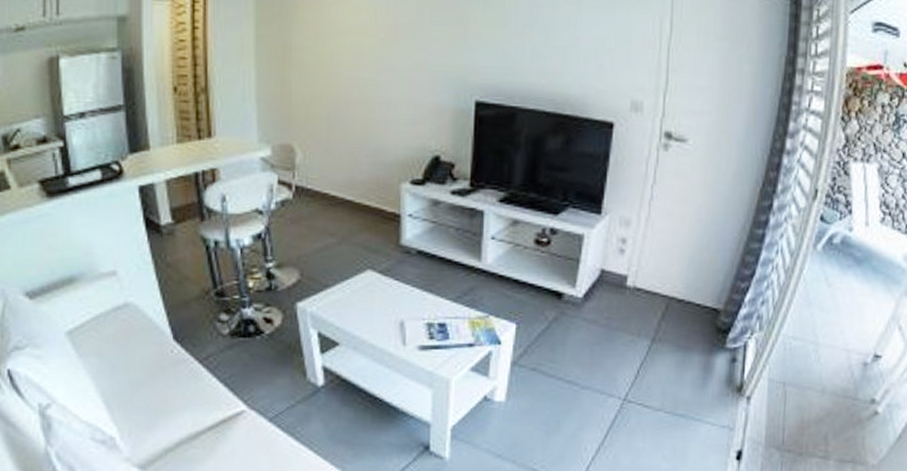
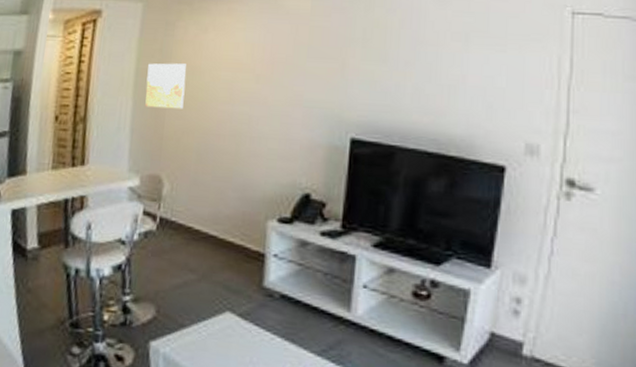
wall art: none [268,28,310,77] -> present [145,63,186,109]

